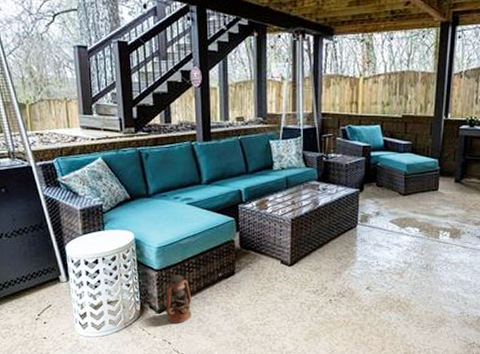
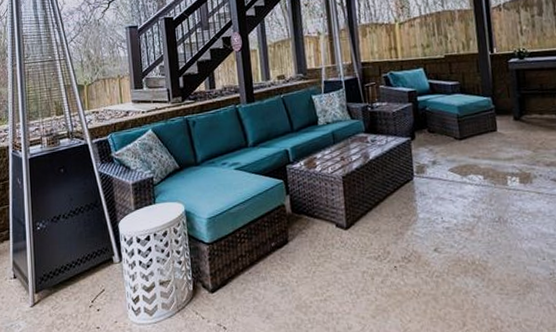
lantern: present [165,270,192,323] -> none [218,242,246,304]

